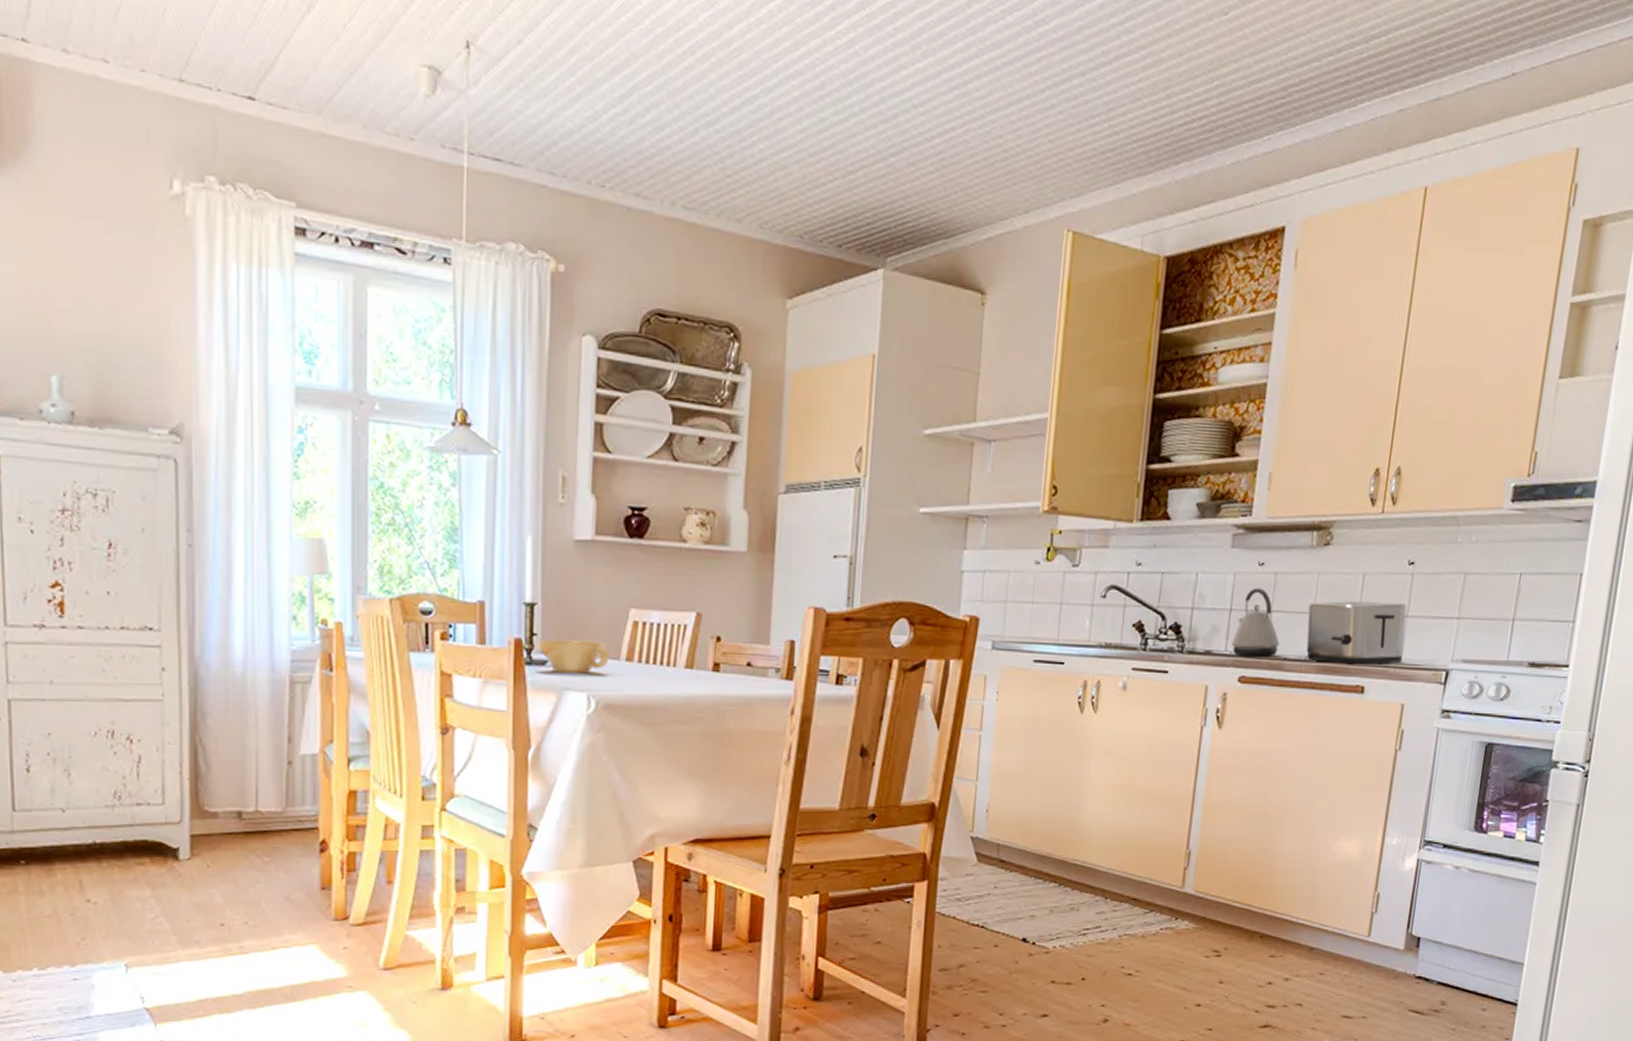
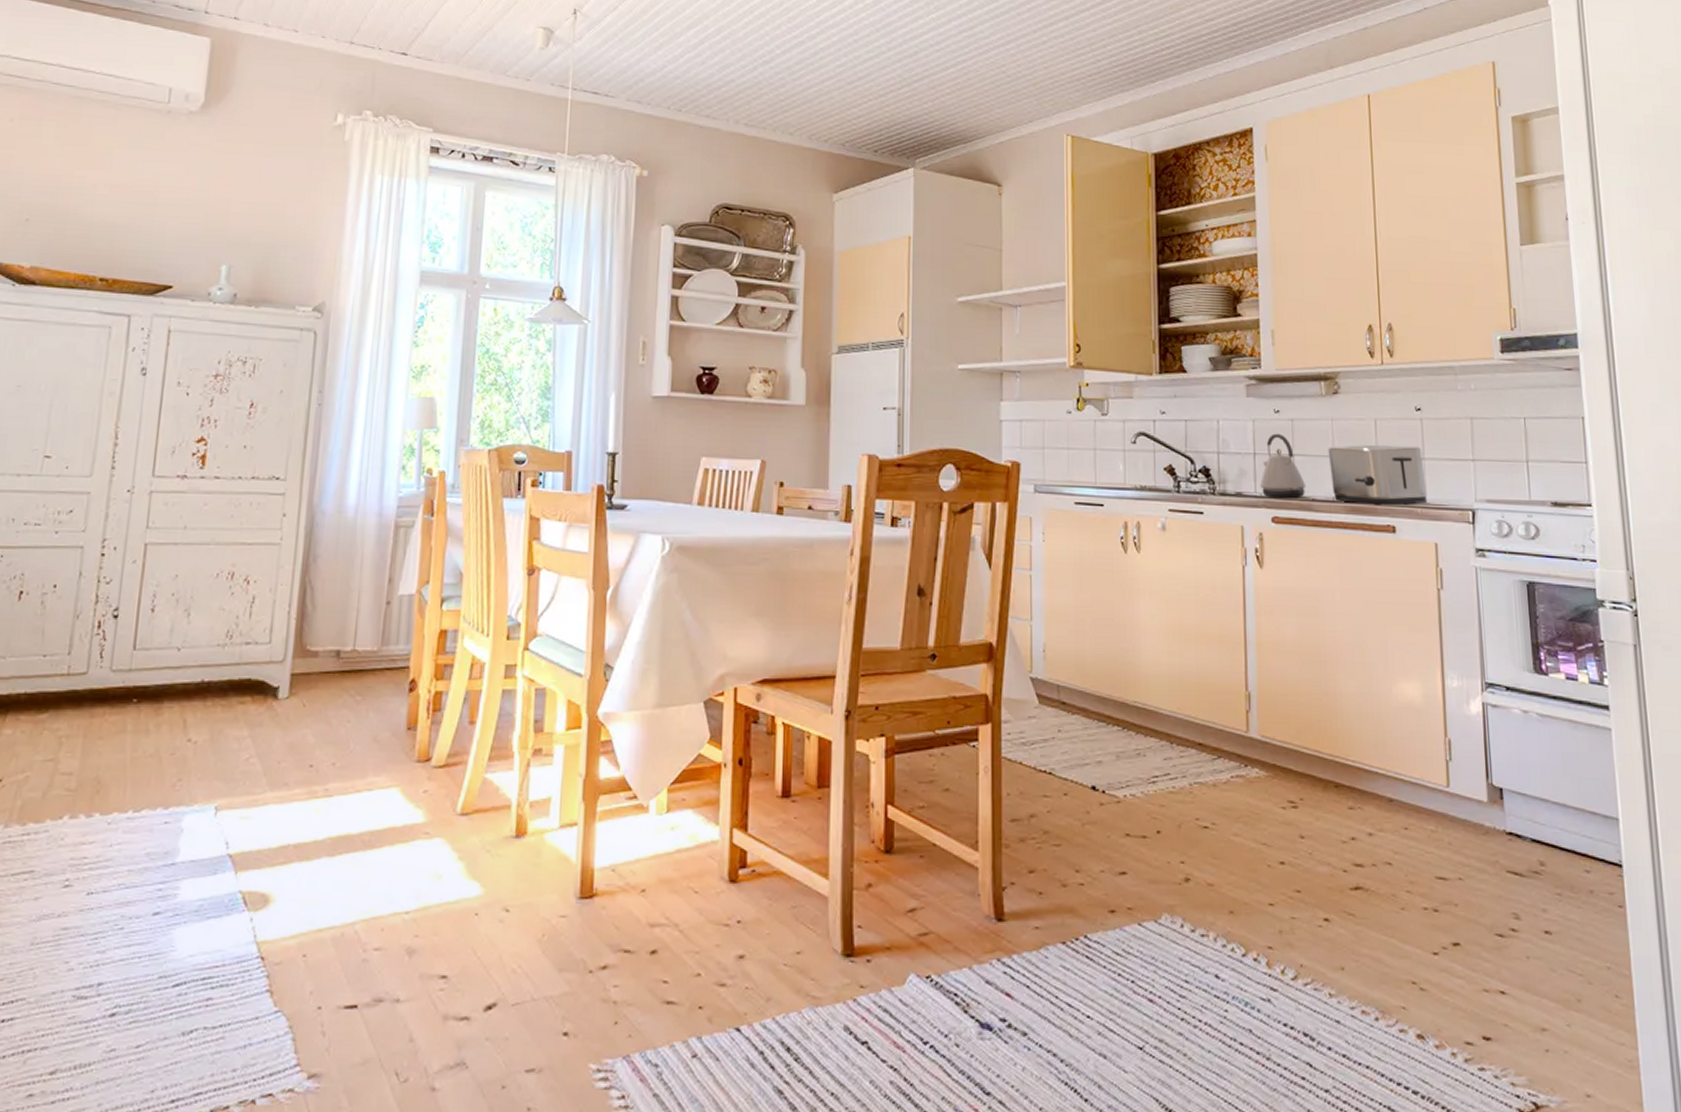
cup: present [538,639,609,674] -> none [618,485,683,517]

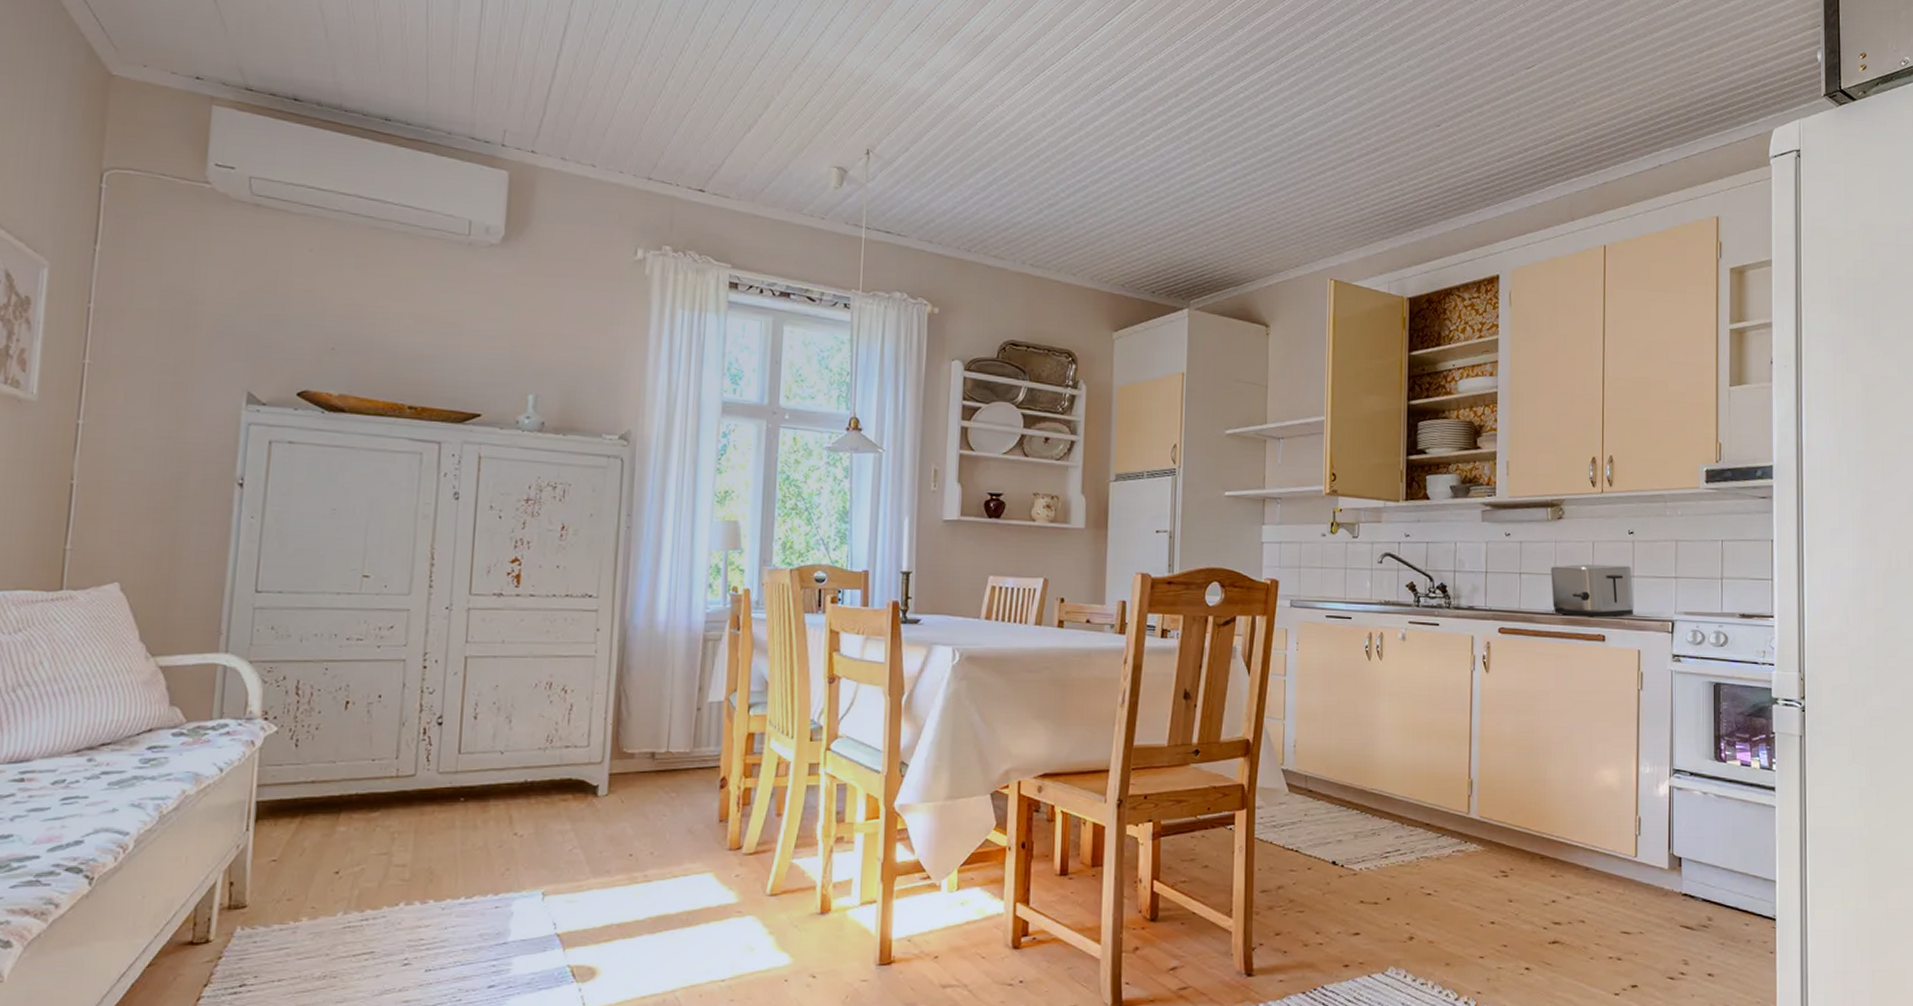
kettle: present [1260,433,1306,499] -> none [1490,554,1530,612]

